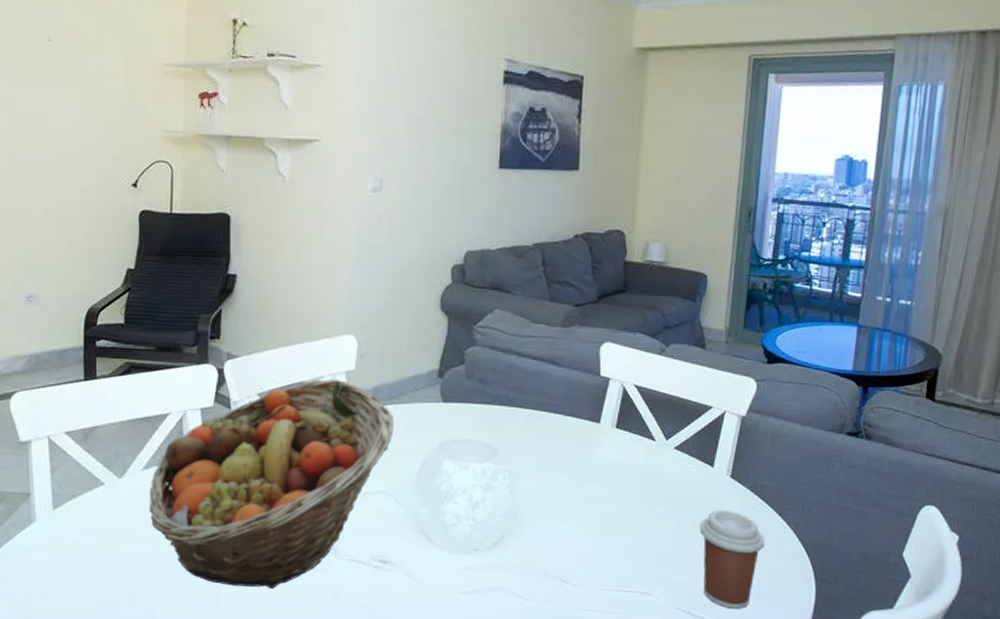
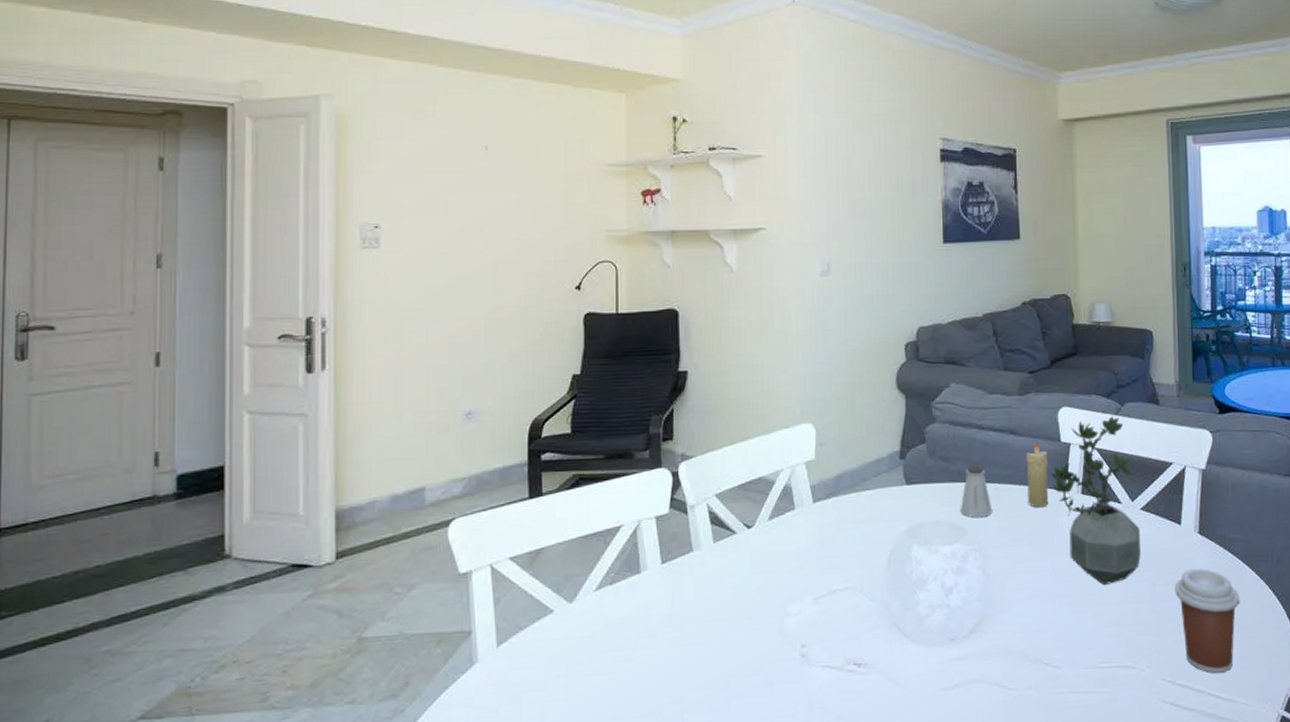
fruit basket: present [149,379,395,589] -> none [603,471,859,711]
saltshaker: none [493,390,526,441] -> present [960,465,993,518]
candle: none [561,373,586,437] -> present [1025,441,1049,508]
potted plant: none [587,356,672,515] -> present [1051,416,1141,585]

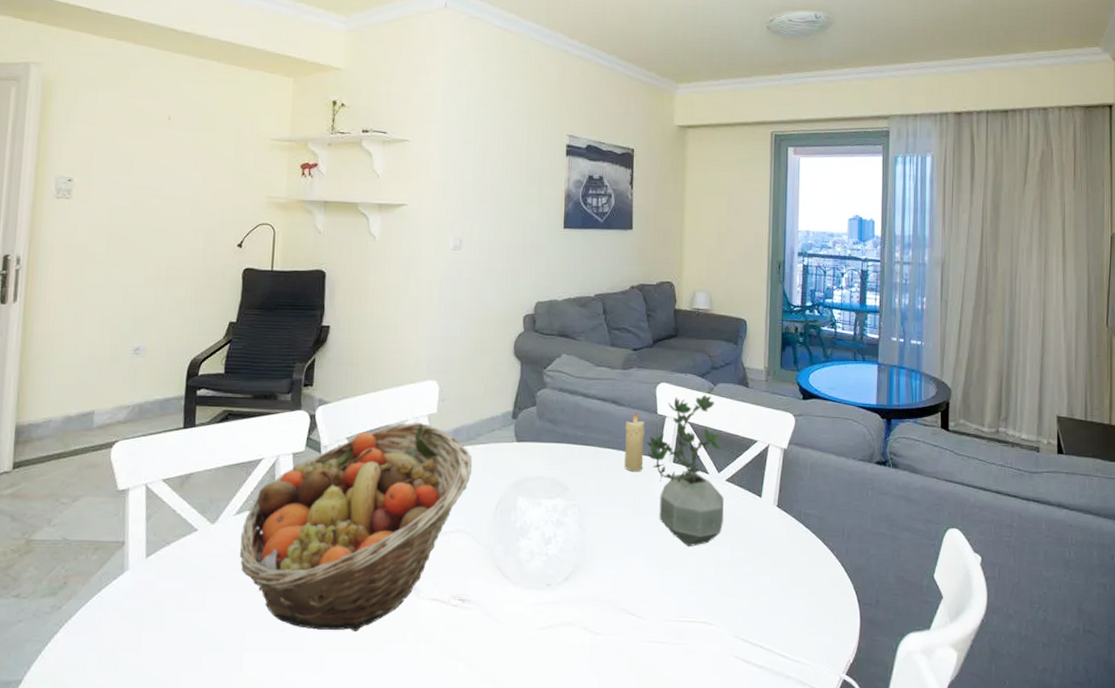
fruit basket: none [603,471,859,711] -> present [239,422,473,631]
saltshaker: present [960,465,993,518] -> none [563,429,592,477]
coffee cup: present [1174,569,1240,673] -> none [752,539,812,635]

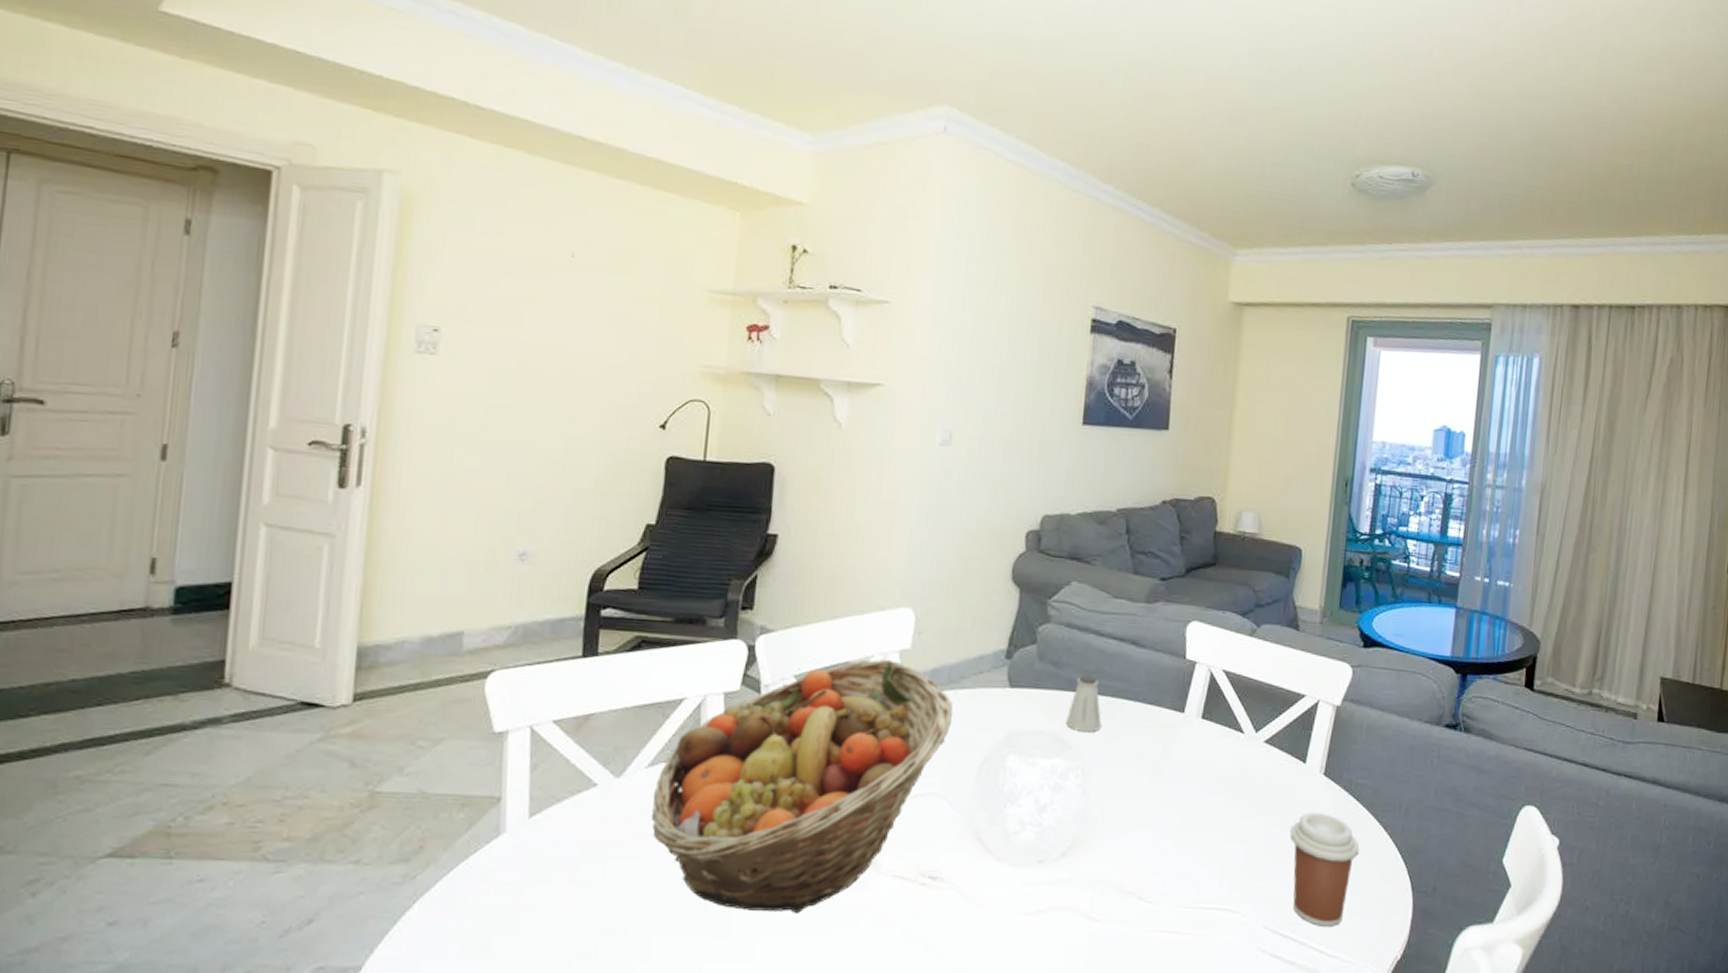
saltshaker: none [563,429,592,477] -> present [1065,674,1102,733]
candle: present [624,412,645,472] -> none [1142,655,1170,729]
potted plant: present [646,394,724,546] -> none [1170,637,1262,819]
coffee cup: none [752,539,812,635] -> present [1289,812,1360,926]

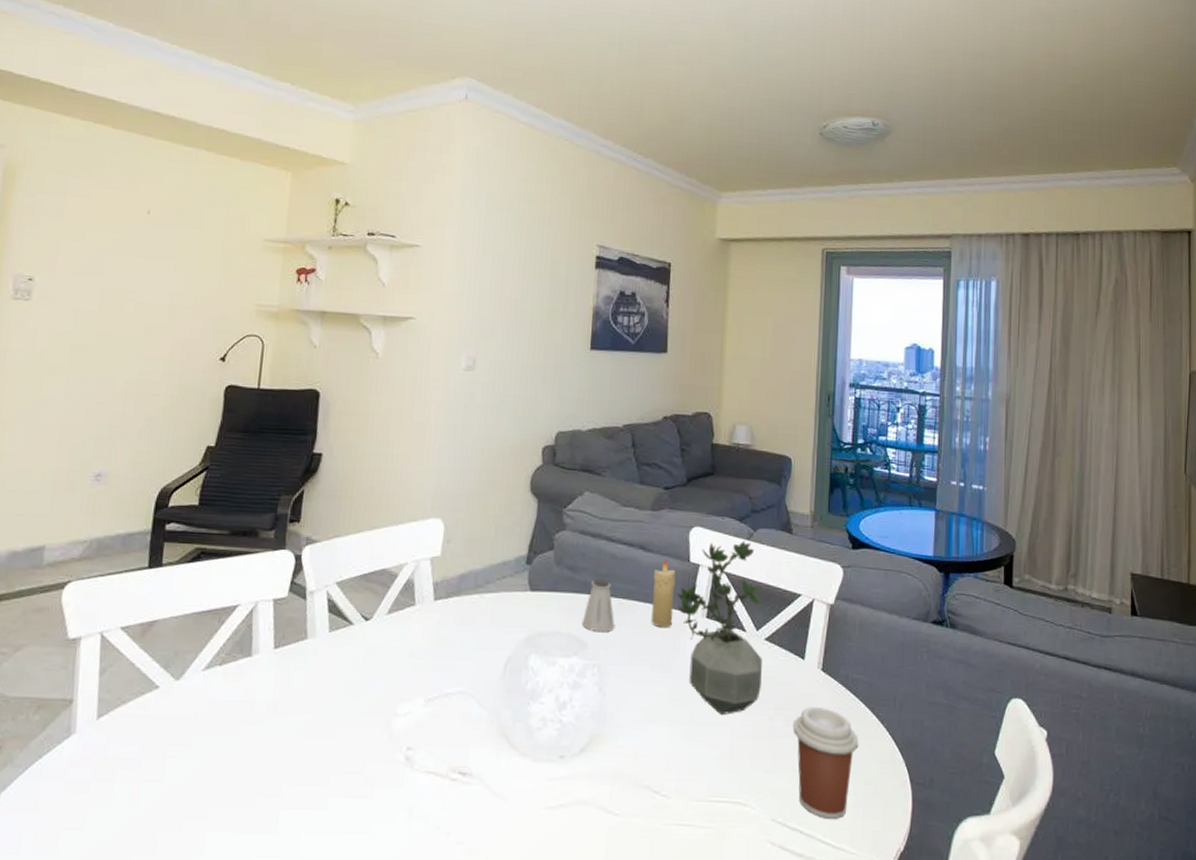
fruit basket: present [651,659,953,913] -> none [206,566,480,809]
candle: none [1142,655,1170,729] -> present [651,559,676,628]
potted plant: none [1170,637,1262,819] -> present [677,541,762,714]

